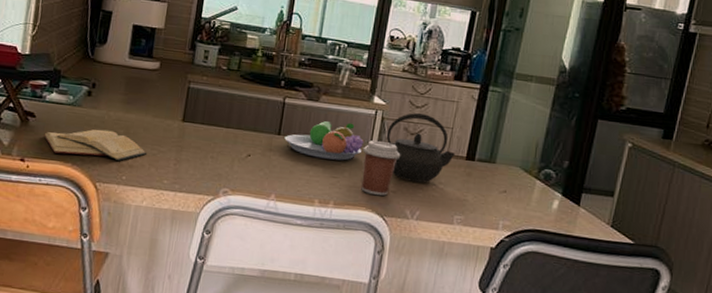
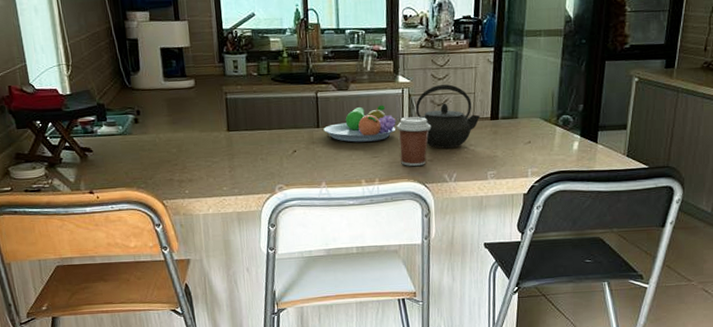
diary: present [44,129,148,162] -> none [104,151,203,181]

